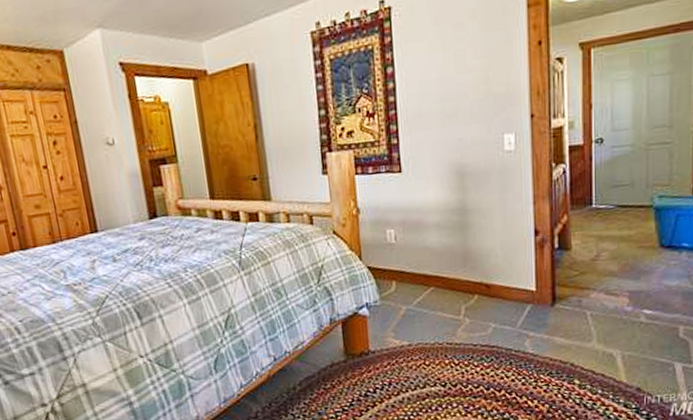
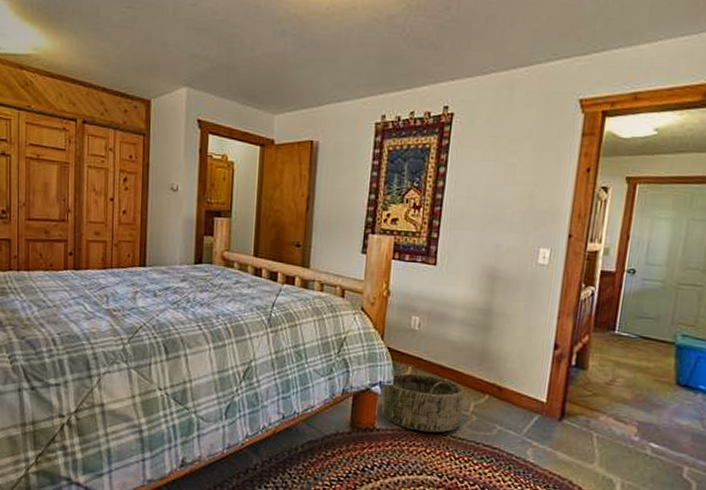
basket: none [371,279,454,345] -> present [381,363,464,433]

